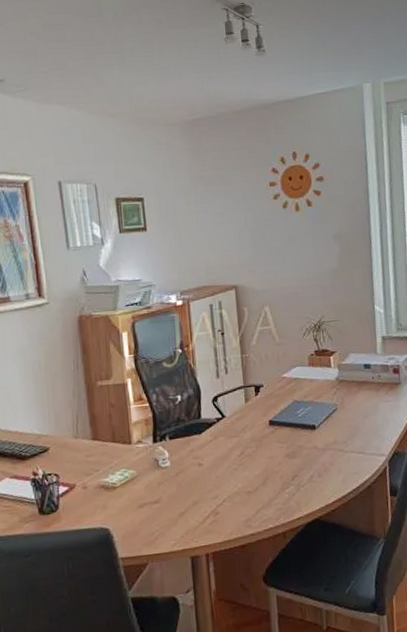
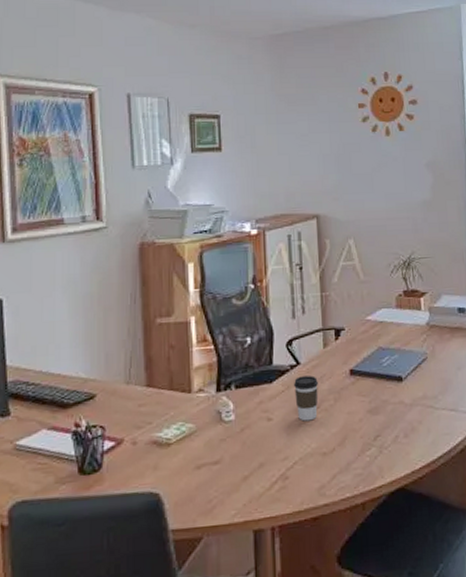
coffee cup: none [220,426,242,466] -> present [294,375,318,421]

